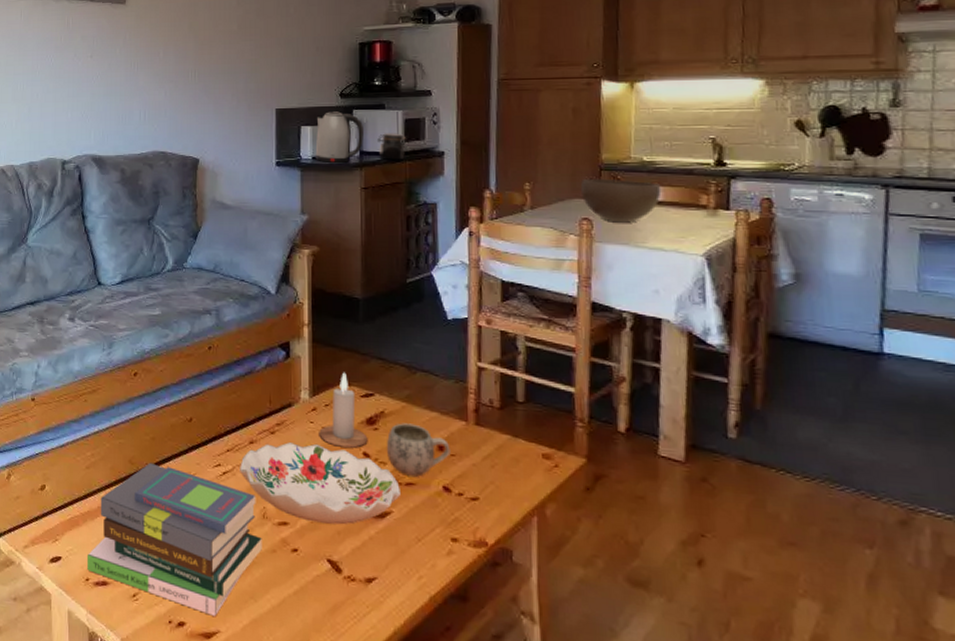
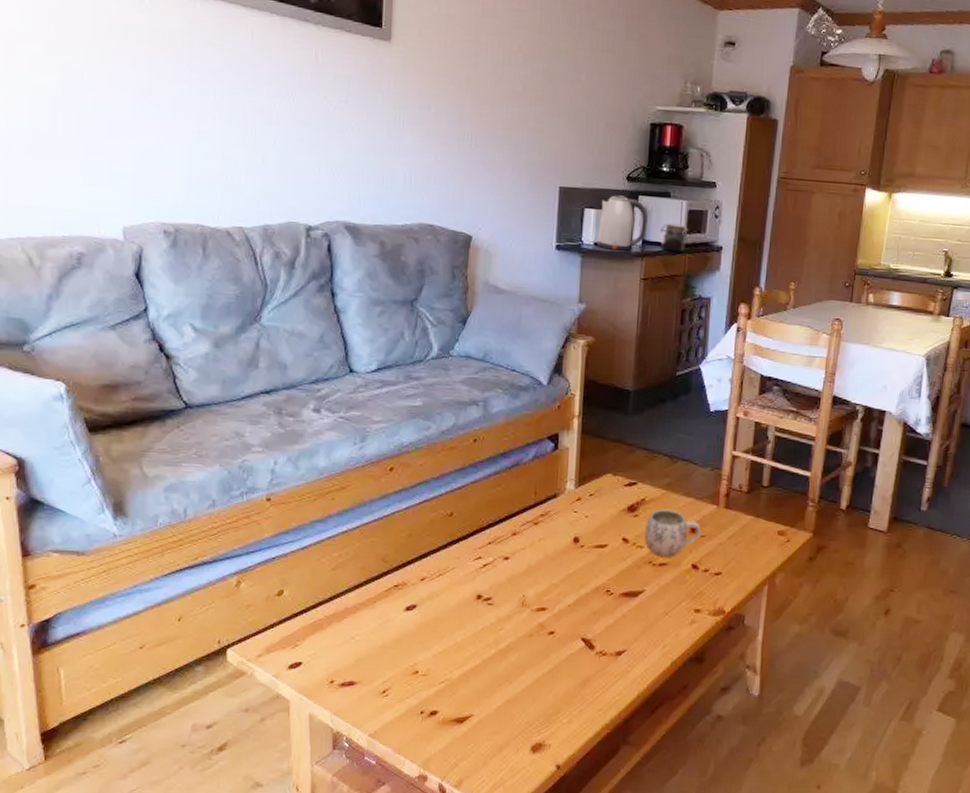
books: present [86,462,262,616] -> none [331,559,520,702]
decorative bowl: present [240,442,402,525] -> none [501,532,655,606]
candle: present [319,372,368,448] -> none [582,462,628,534]
bowl: present [580,178,662,223] -> none [836,281,901,325]

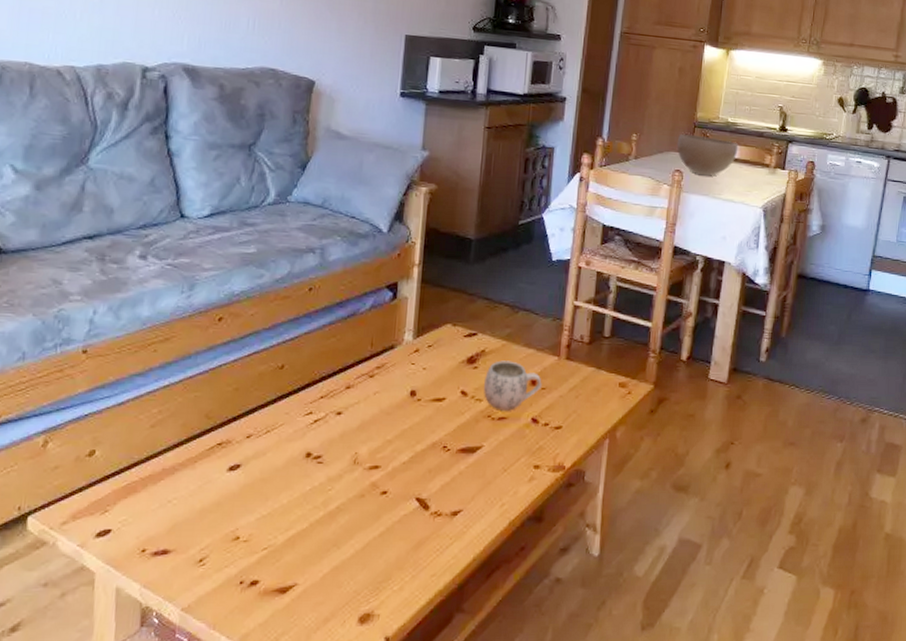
kettle: present [597,195,648,251] -> none [442,44,493,100]
jar: present [660,223,689,252] -> none [505,73,533,102]
bowl: none [836,281,901,325] -> present [676,133,739,176]

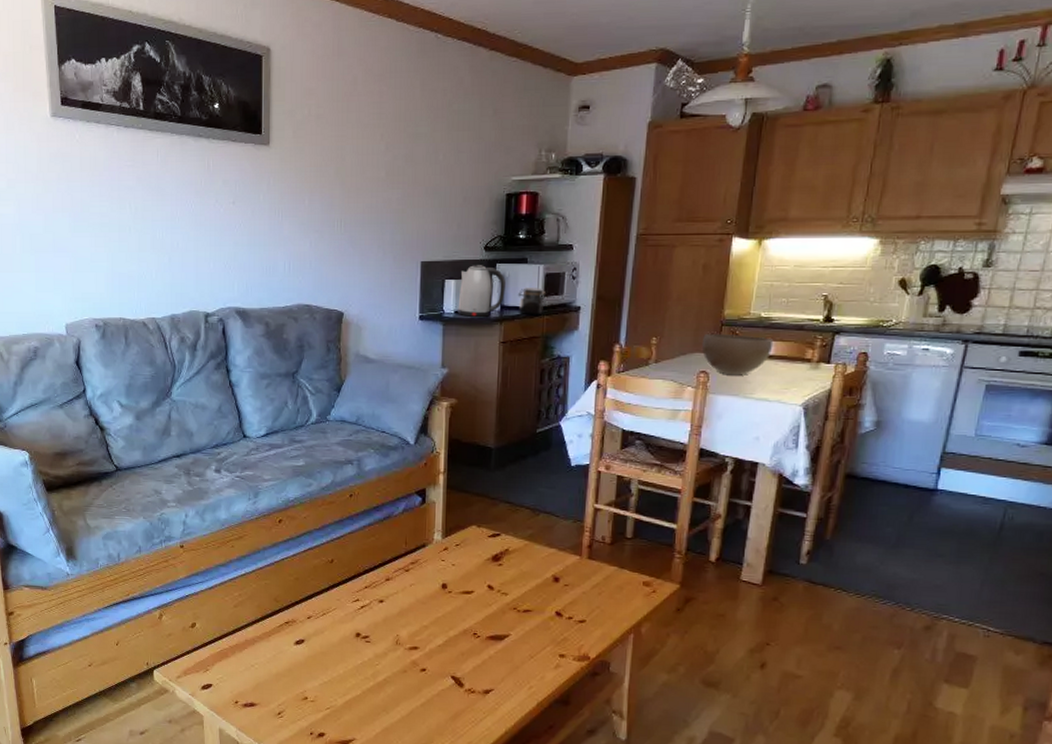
kettle: none [442,44,493,100] -> present [458,265,505,317]
mug: present [483,360,542,411] -> none [508,559,565,604]
jar: none [505,73,533,102] -> present [518,288,546,314]

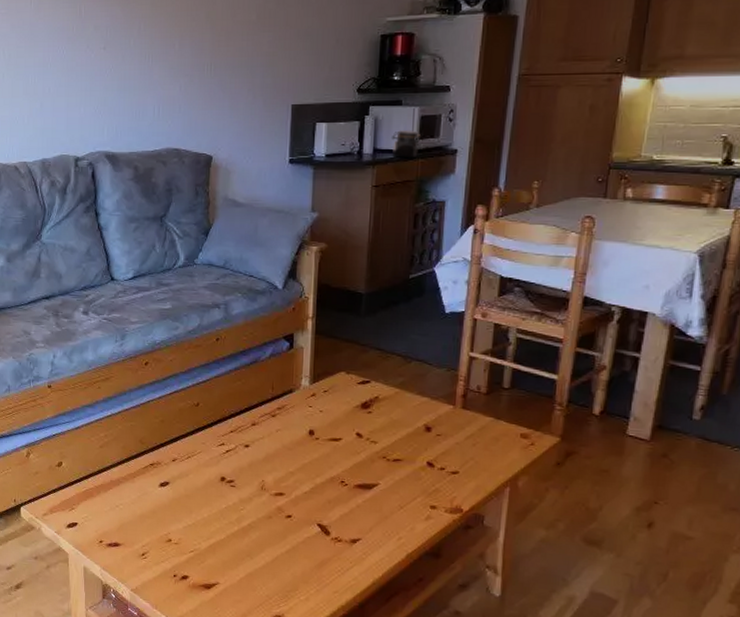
kettle: present [458,265,505,317] -> none [329,108,379,160]
bowl: present [701,333,774,375] -> none [587,176,667,221]

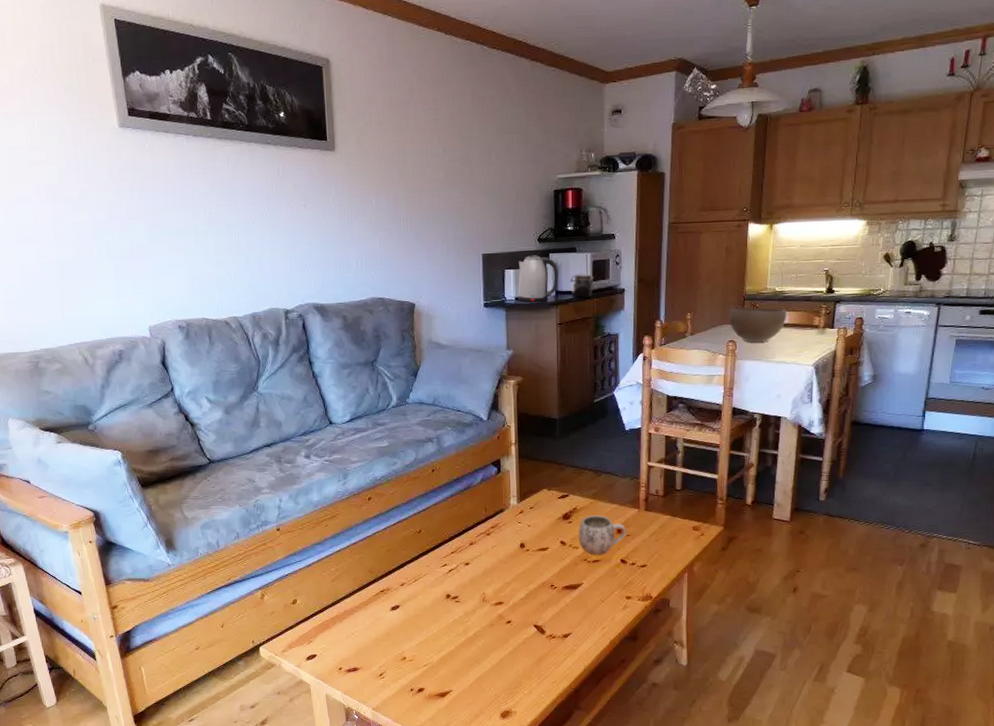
kettle: none [329,108,379,160] -> present [518,255,559,302]
mug: none [377,407,437,454] -> present [578,515,627,555]
bowl: none [587,176,667,221] -> present [728,307,787,343]

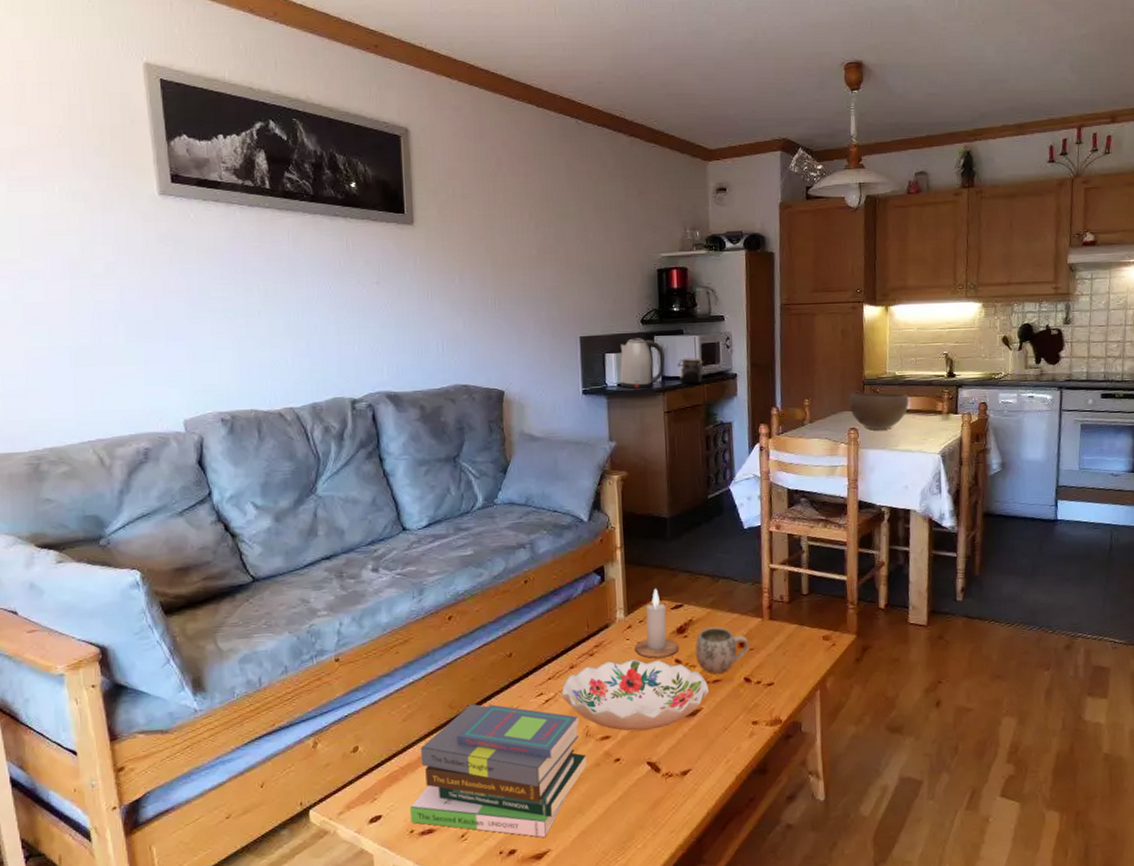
books: none [338,570,483,680] -> present [409,703,587,838]
decorative bowl: none [463,539,590,599] -> present [562,658,710,731]
candle: none [526,480,564,539] -> present [635,588,679,658]

